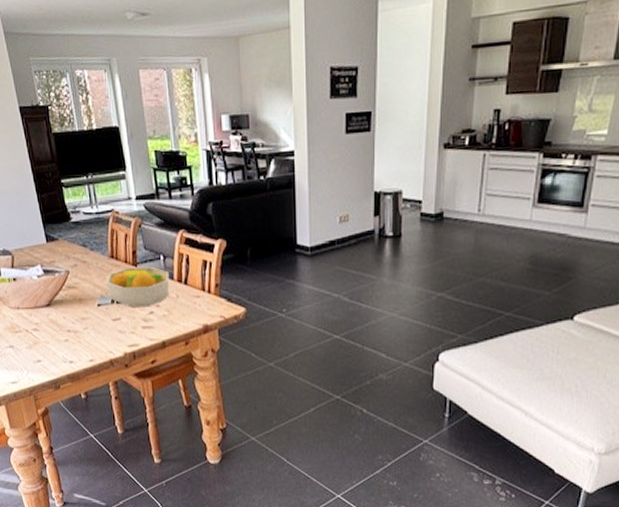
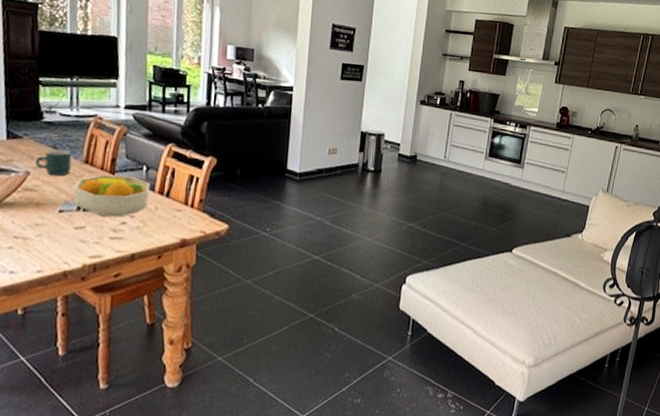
mug: none [72,247,101,273] -> present [36,150,72,177]

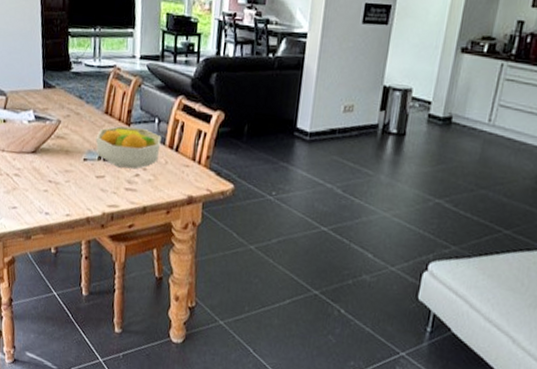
mug: present [36,150,72,177] -> none [65,99,95,126]

